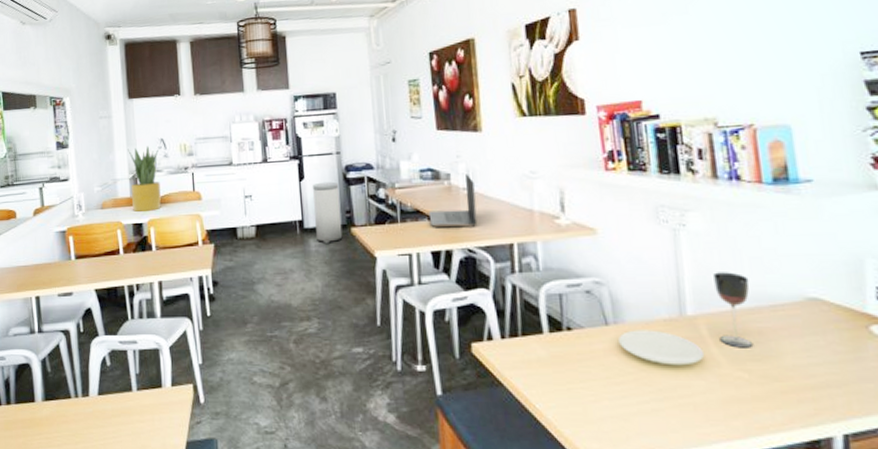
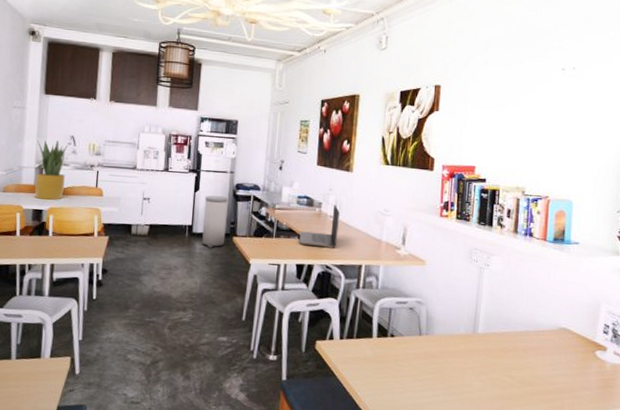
plate: present [618,330,705,366] -> none [427,340,485,370]
wineglass: present [713,272,754,348] -> none [497,303,525,361]

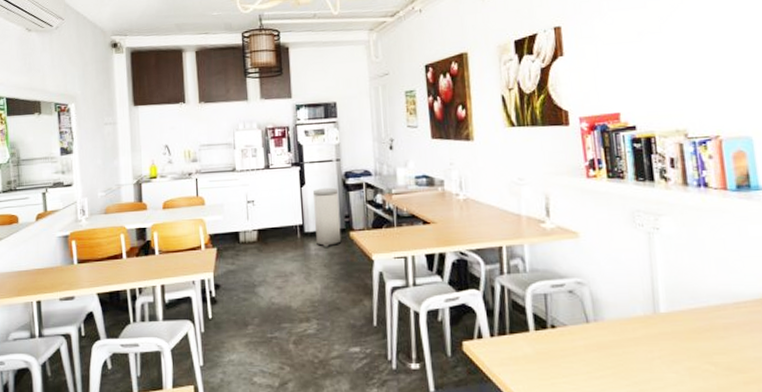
planter: present [34,140,69,200] -> none [132,152,165,216]
laptop computer: present [299,205,340,248] -> none [423,180,469,232]

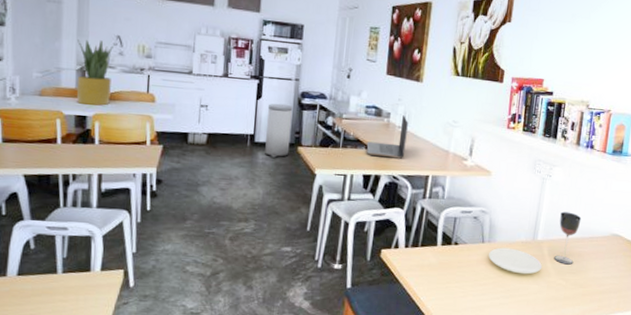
planter: none [132,152,165,216] -> present [76,39,115,106]
laptop computer: none [423,180,469,232] -> present [366,115,408,159]
plate: none [598,327,676,360] -> present [488,247,543,275]
wineglass: none [684,272,719,343] -> present [554,211,582,265]

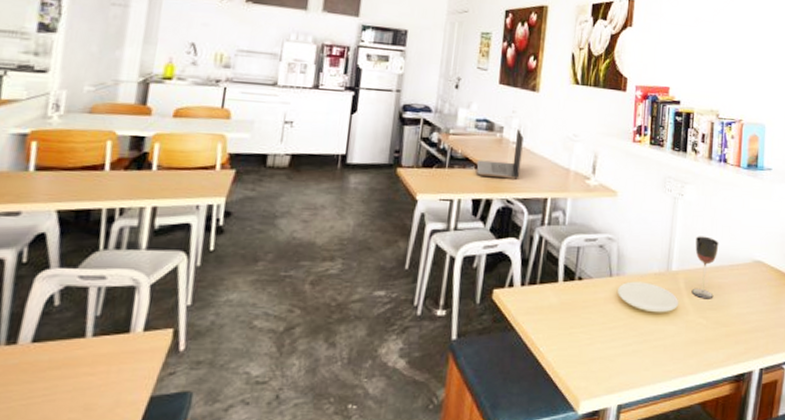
planter: present [76,39,115,106] -> none [135,47,188,124]
pedal bin: present [265,103,293,158] -> none [358,117,393,182]

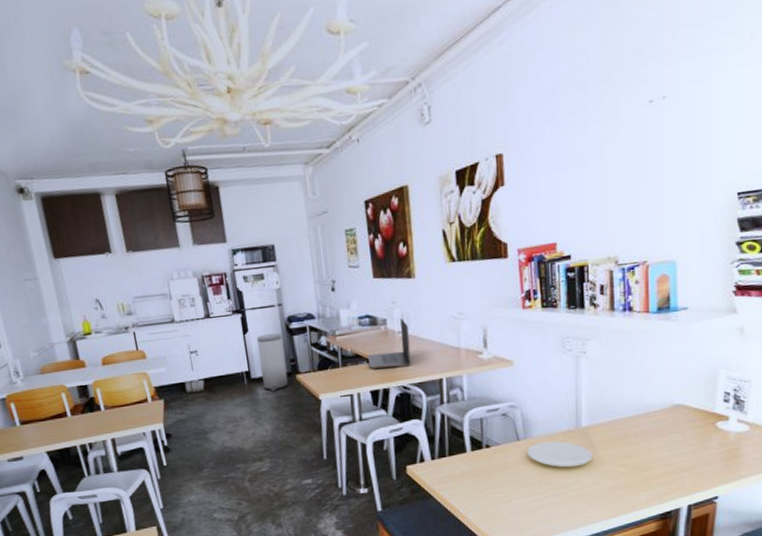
pedal bin: none [358,117,393,182] -> present [256,332,289,391]
wineglass: present [691,236,719,299] -> none [605,389,632,449]

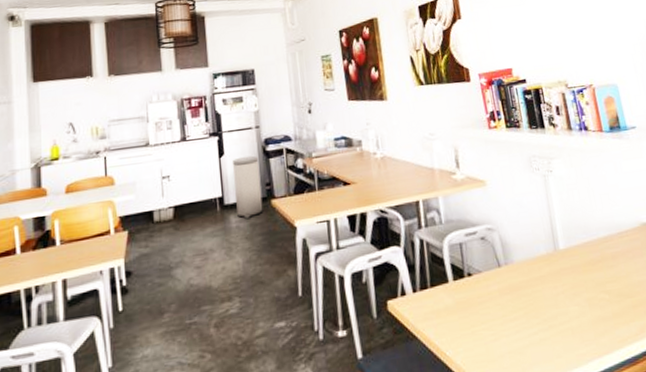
laptop computer: present [367,318,411,370] -> none [343,139,387,193]
plate: present [527,441,593,468] -> none [509,266,576,297]

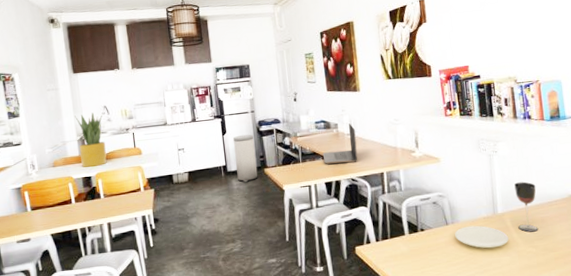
planter: none [30,131,68,204] -> present [75,112,107,167]
laptop computer: none [343,139,387,193] -> present [322,123,358,165]
plate: none [509,266,576,297] -> present [455,225,509,249]
wineglass: none [576,208,610,273] -> present [514,181,539,232]

